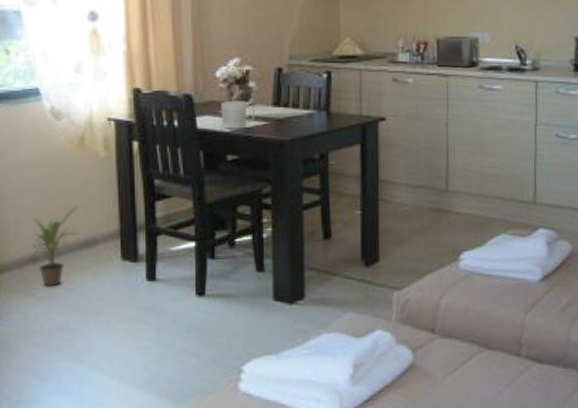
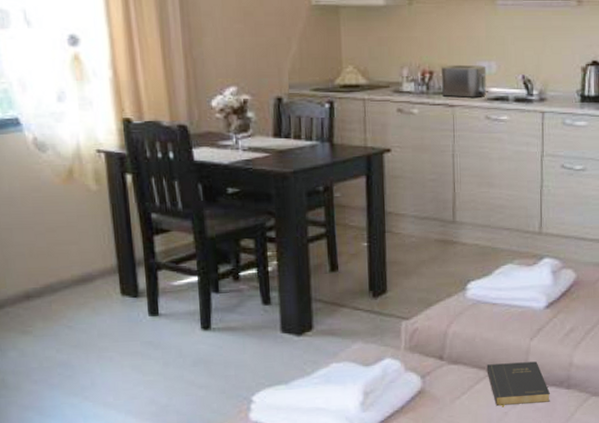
potted plant: present [31,206,79,287] -> none [23,242,74,324]
mug: present [221,101,255,129] -> none [218,132,255,161]
book: none [480,337,546,386] -> present [486,361,550,408]

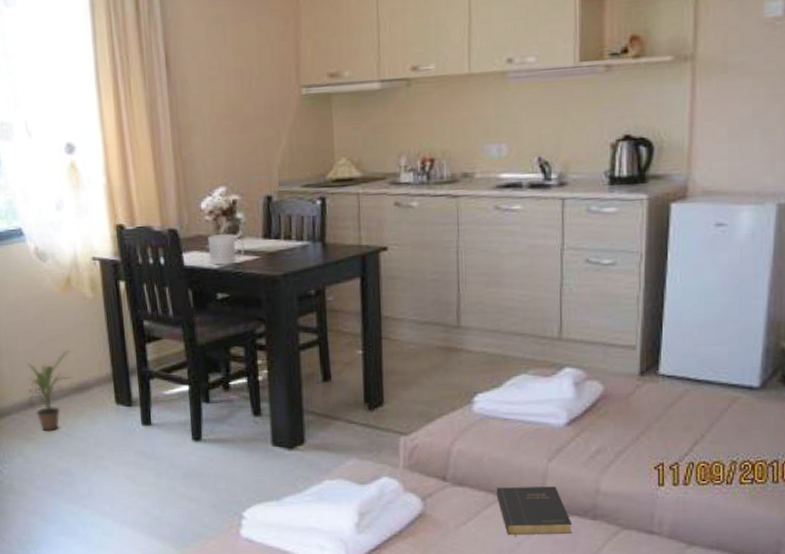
potted plant: none [23,242,74,324] -> present [27,350,73,432]
mug: none [218,132,255,161] -> present [207,234,245,265]
toaster: present [441,64,487,99] -> none [443,148,496,187]

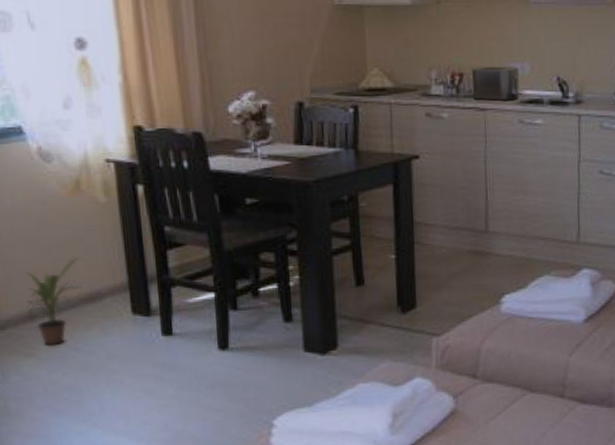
mug: present [207,234,245,265] -> none [235,139,275,170]
toaster: none [443,148,496,187] -> present [472,66,520,102]
book: present [496,486,572,537] -> none [523,378,591,428]

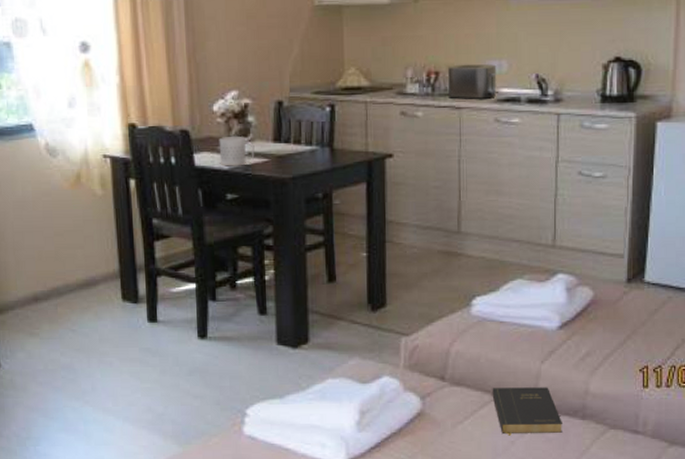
potted plant: present [26,258,82,346] -> none [32,246,79,327]
mug: none [235,139,275,170] -> present [219,136,255,167]
book: none [523,378,591,428] -> present [492,387,562,436]

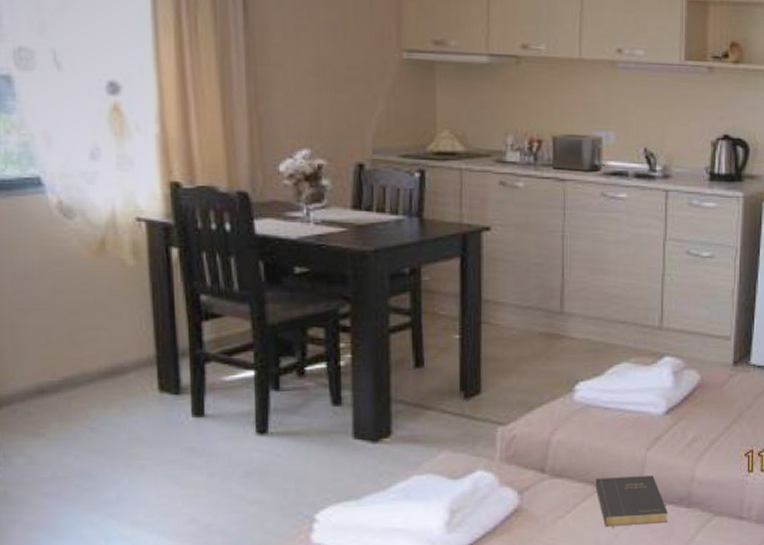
mug: present [219,136,255,167] -> none [285,202,330,236]

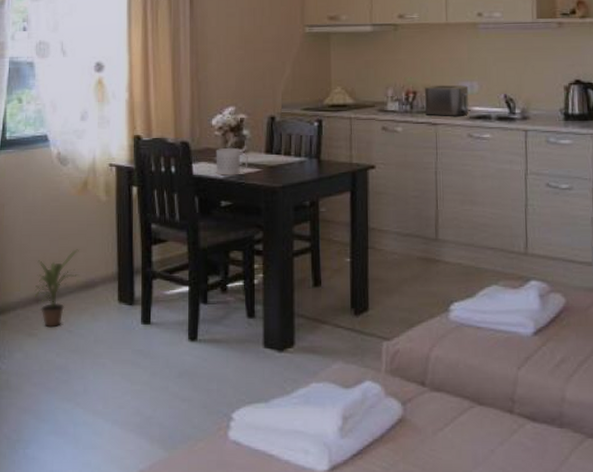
potted plant: none [36,327,102,425] -> present [34,249,80,328]
mug: none [285,202,330,236] -> present [216,148,248,176]
book: present [595,475,668,529] -> none [471,394,541,444]

